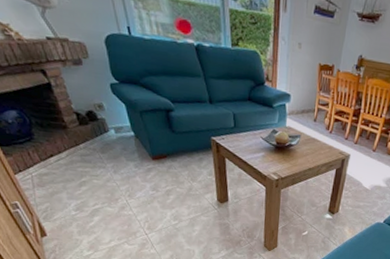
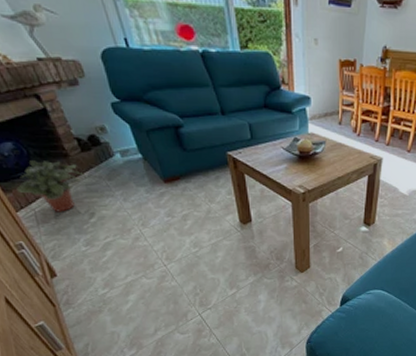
potted plant: none [17,129,81,178] -> present [16,161,86,212]

